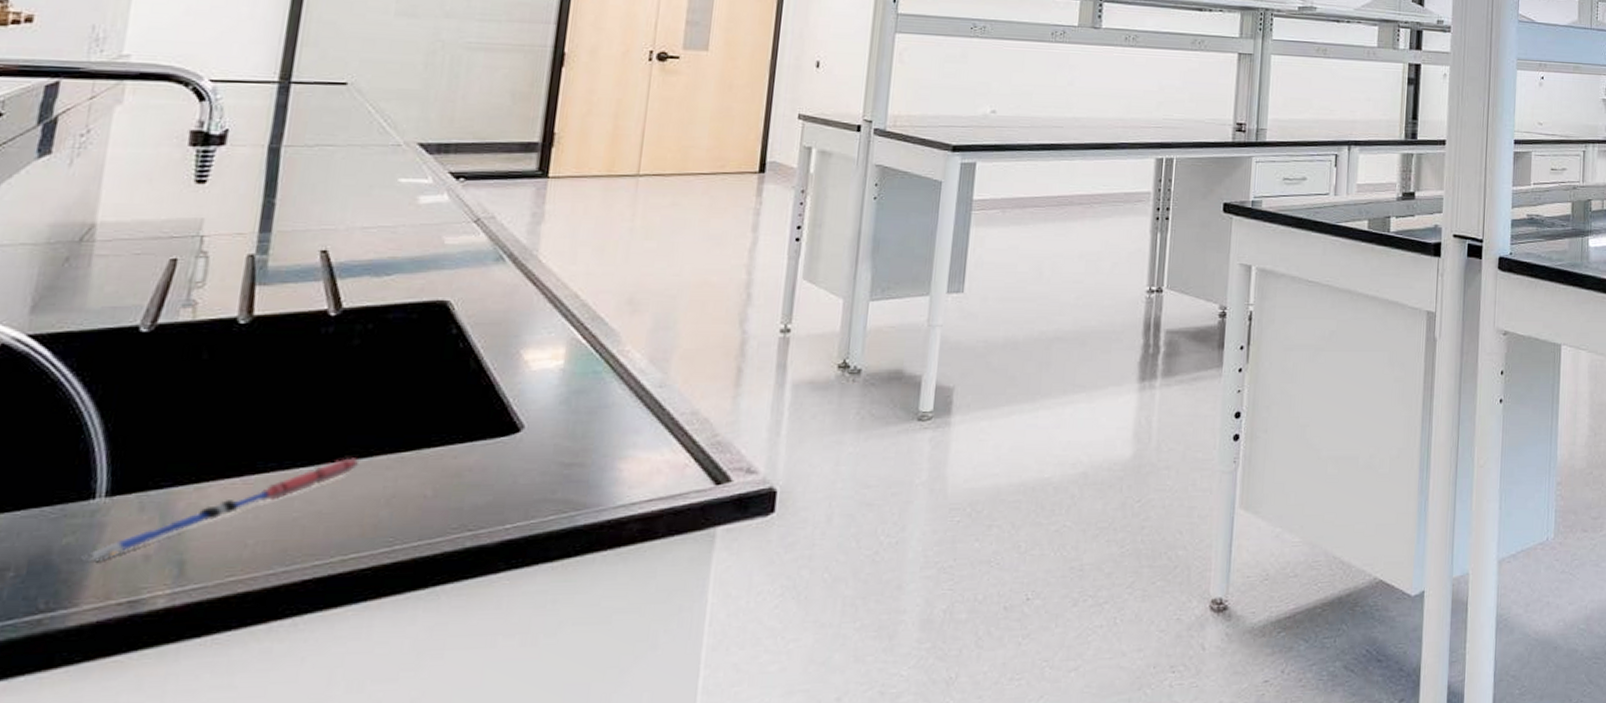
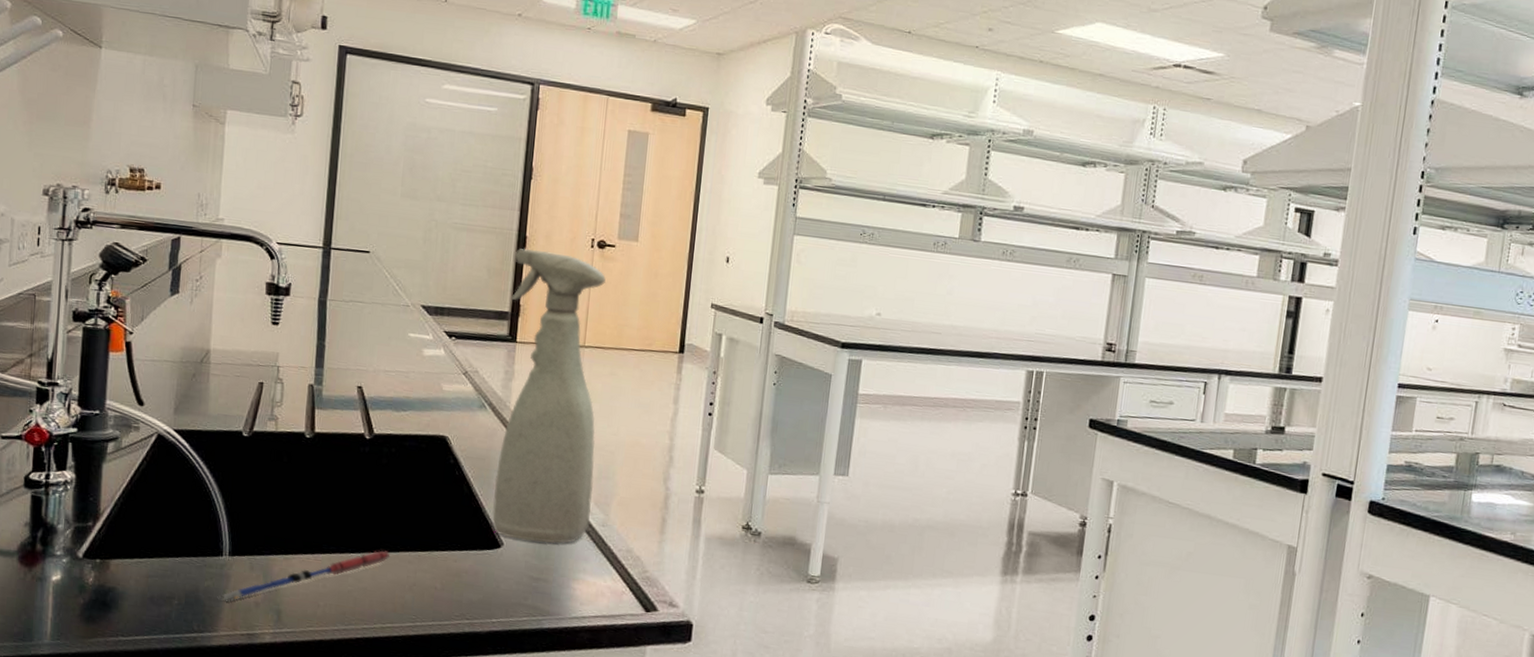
spray bottle: none [509,66,667,418] -> present [492,248,606,544]

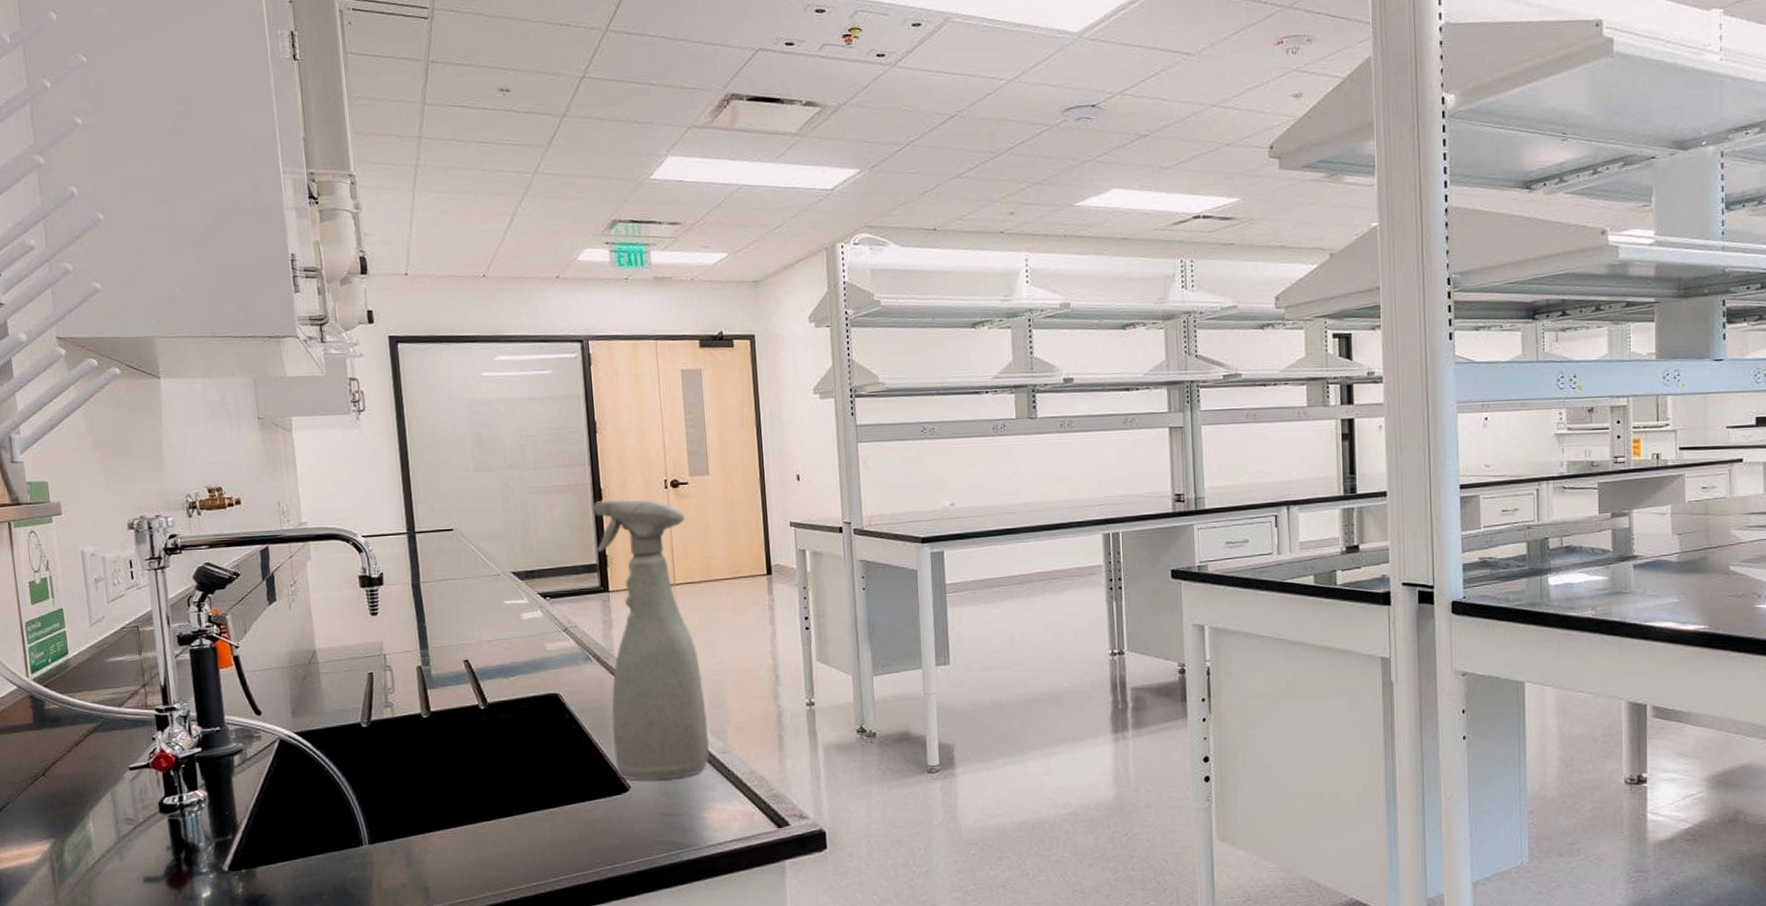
pen: present [217,550,390,602] -> none [364,813,524,888]

